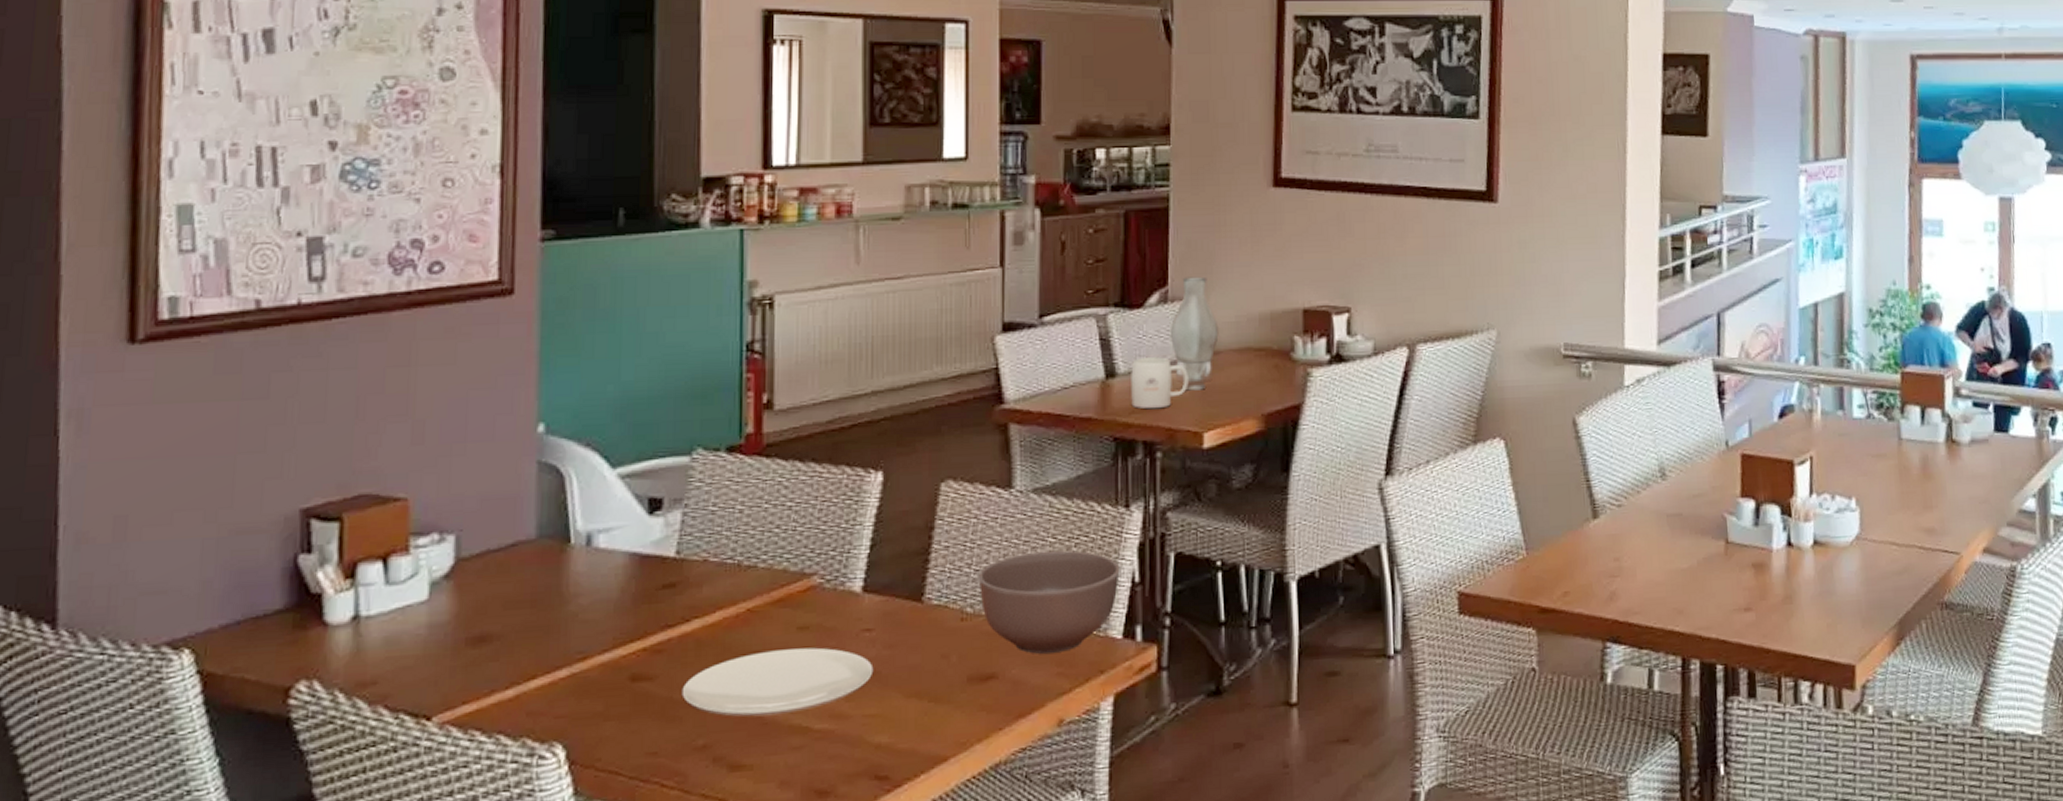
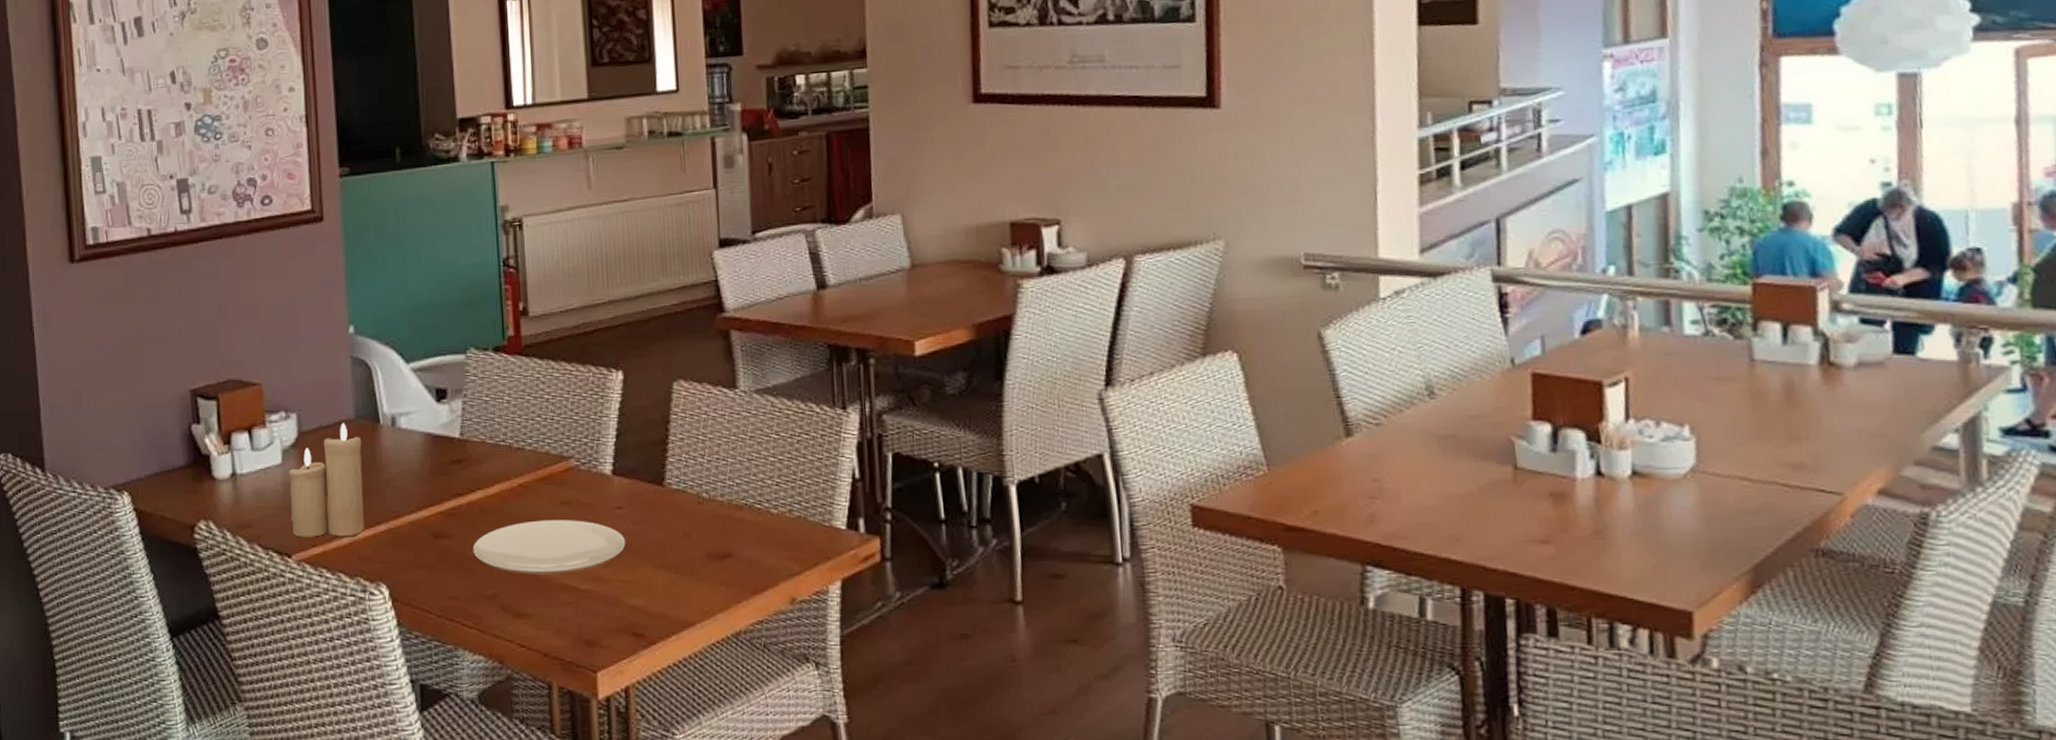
candle: none [435,544,544,693] -> present [288,423,364,537]
bowl: present [978,550,1120,654] -> none [711,446,841,538]
mug: present [1131,357,1189,410] -> none [840,270,898,319]
vase: present [1169,276,1219,391] -> none [876,192,925,301]

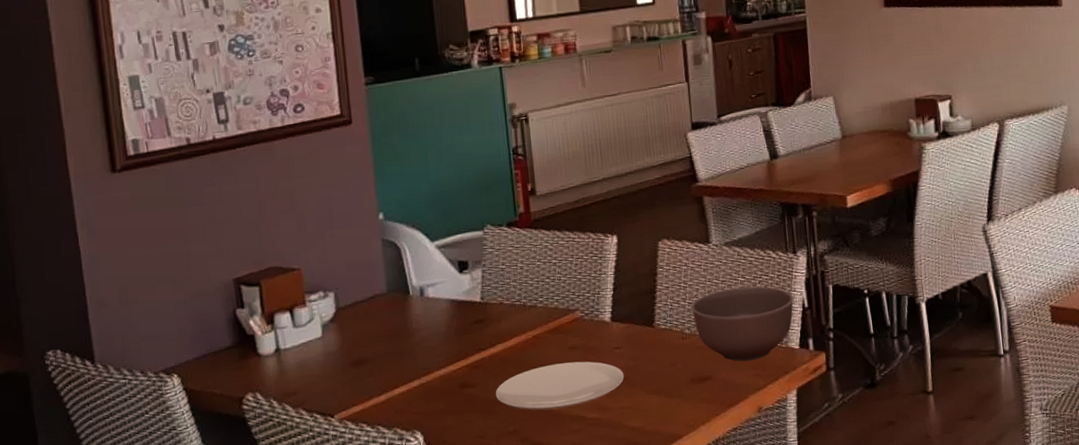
candle: present [288,423,364,537] -> none [328,297,399,399]
bowl: none [711,446,841,538] -> present [691,286,794,361]

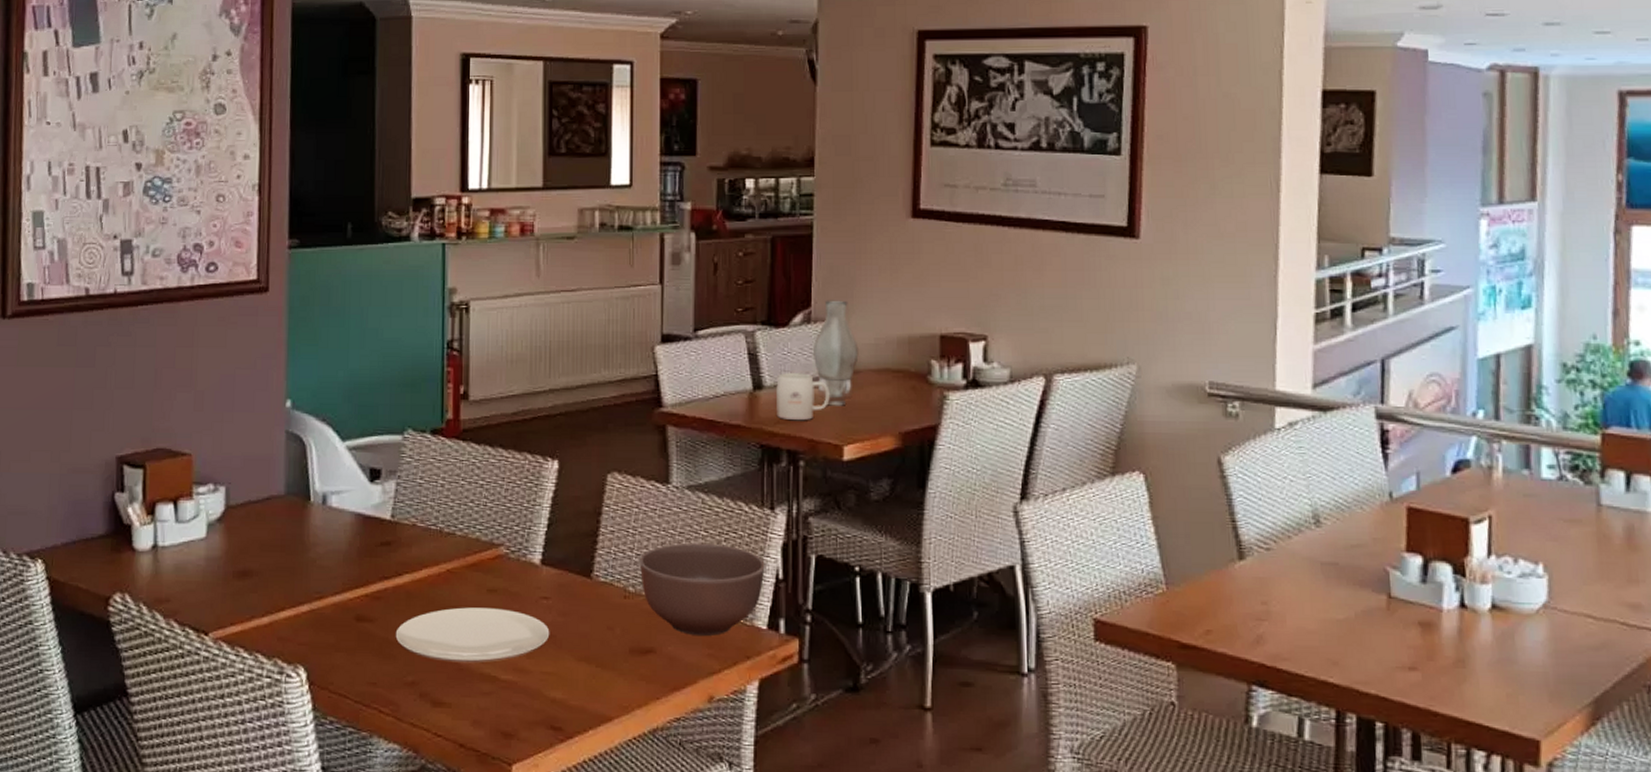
mug: none [788,141,833,181] -> present [776,373,830,421]
vase: none [815,79,852,165] -> present [812,300,859,406]

